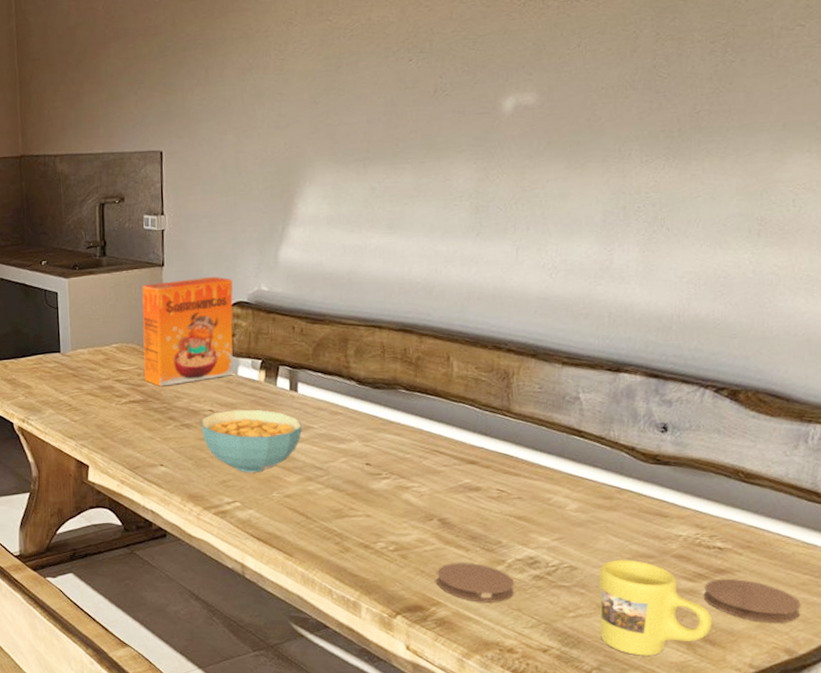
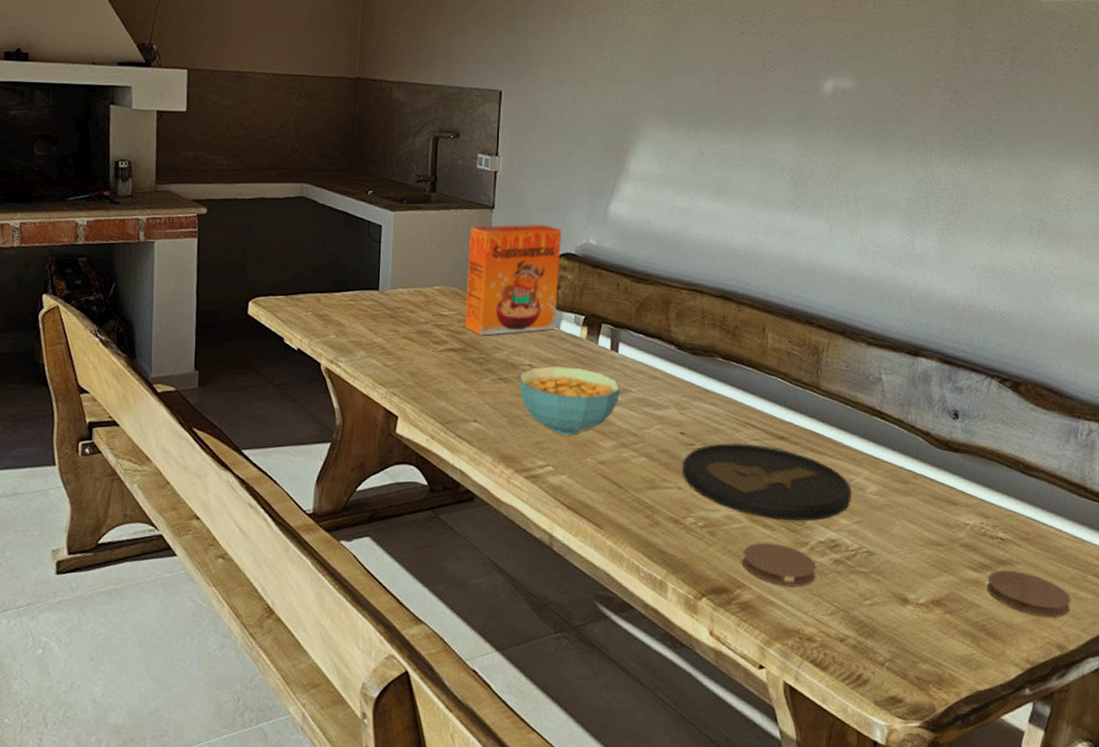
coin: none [370,470,551,541] -> present [683,443,852,521]
mug: present [598,559,712,656] -> none [894,546,994,648]

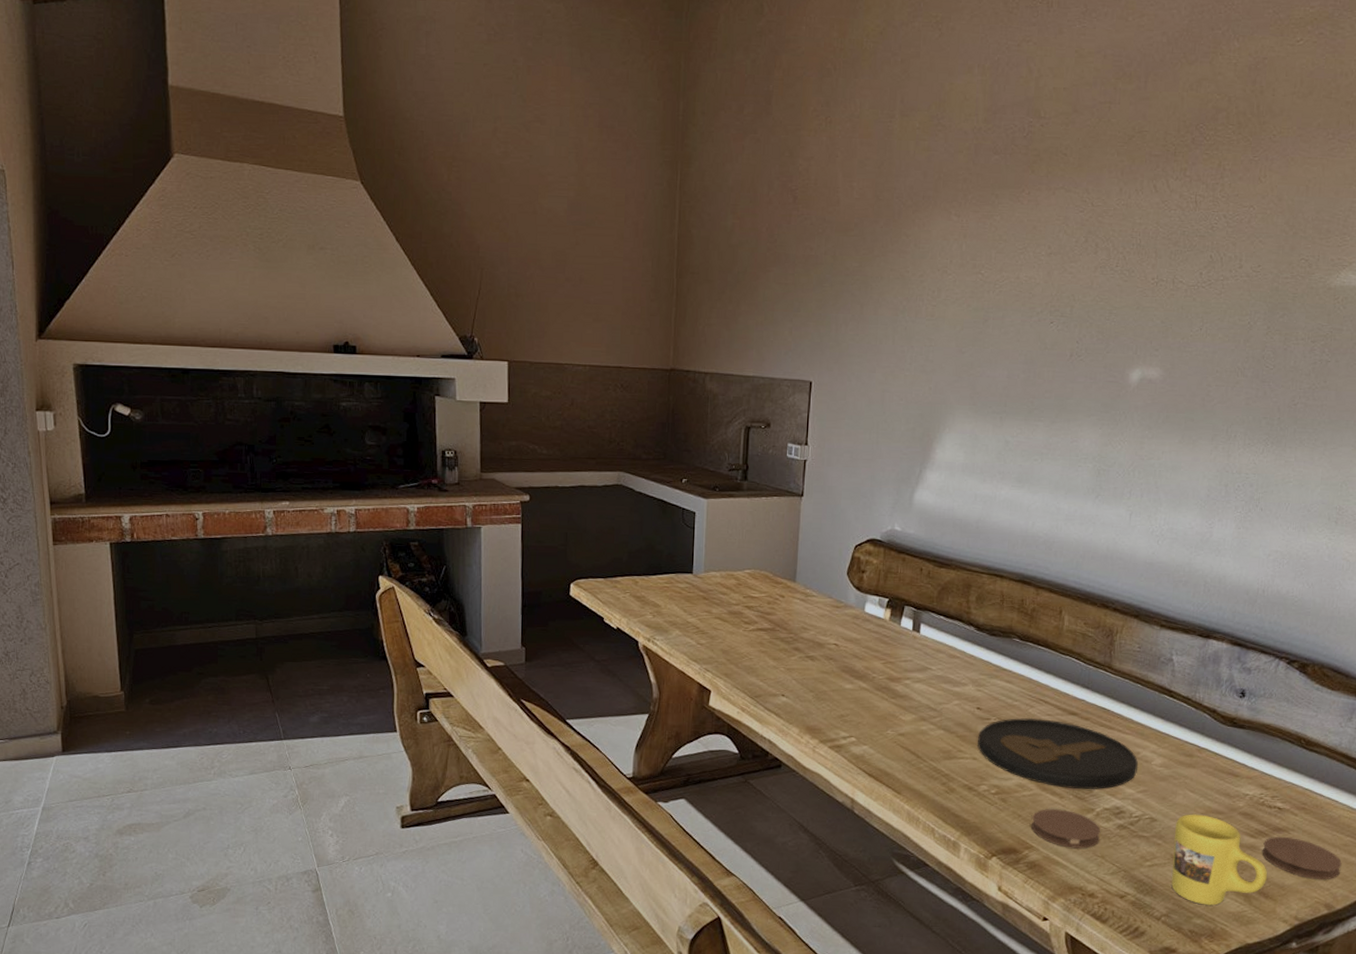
cereal box: present [464,224,561,336] -> none [773,511,868,617]
cereal bowl: present [519,366,620,436] -> none [825,645,921,710]
mug: none [894,546,994,648] -> present [1171,814,1267,905]

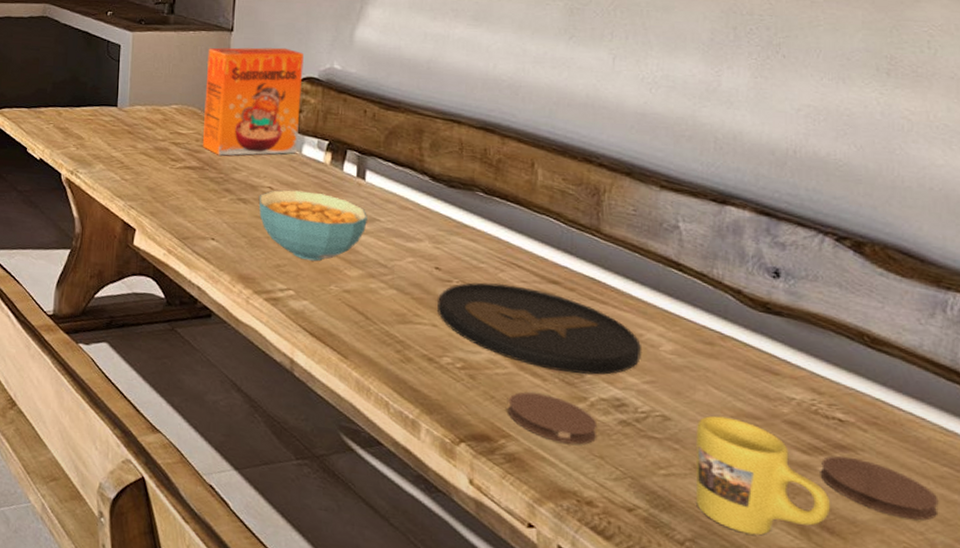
cereal box: none [773,511,868,617] -> present [202,47,304,156]
cereal bowl: none [825,645,921,710] -> present [258,190,367,262]

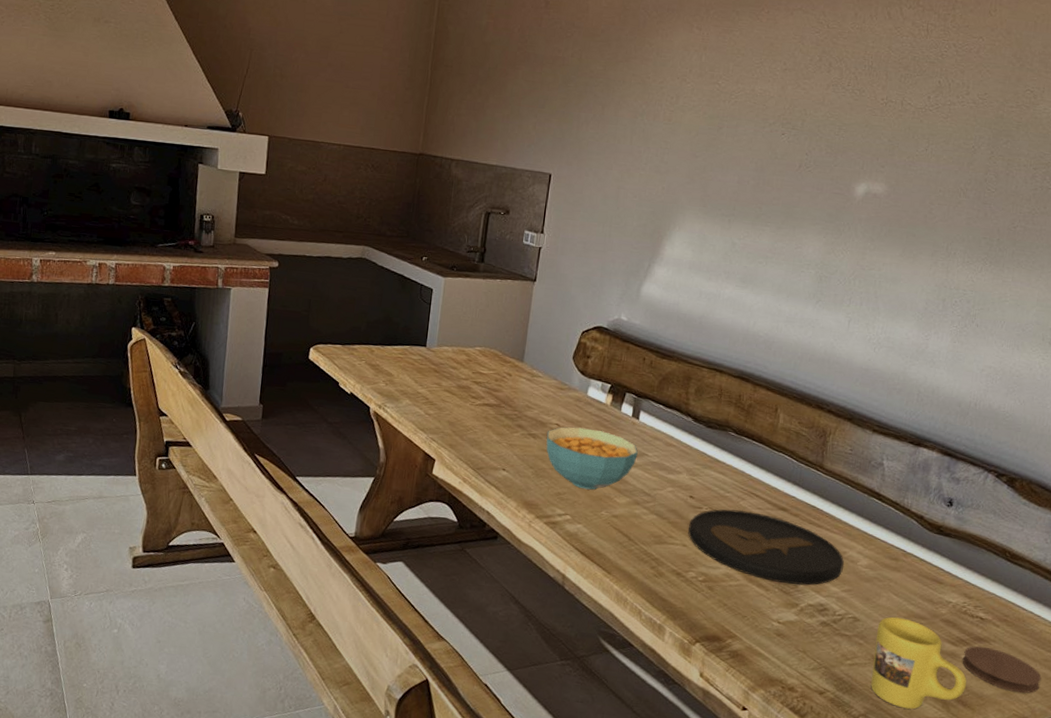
cereal box: present [202,47,304,156] -> none [500,296,596,395]
coaster: present [508,392,598,445] -> none [736,600,804,642]

